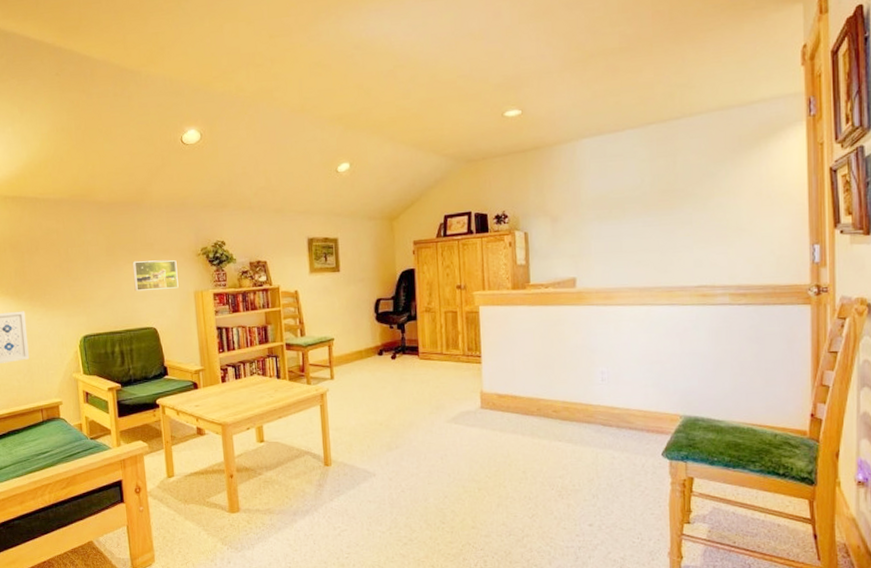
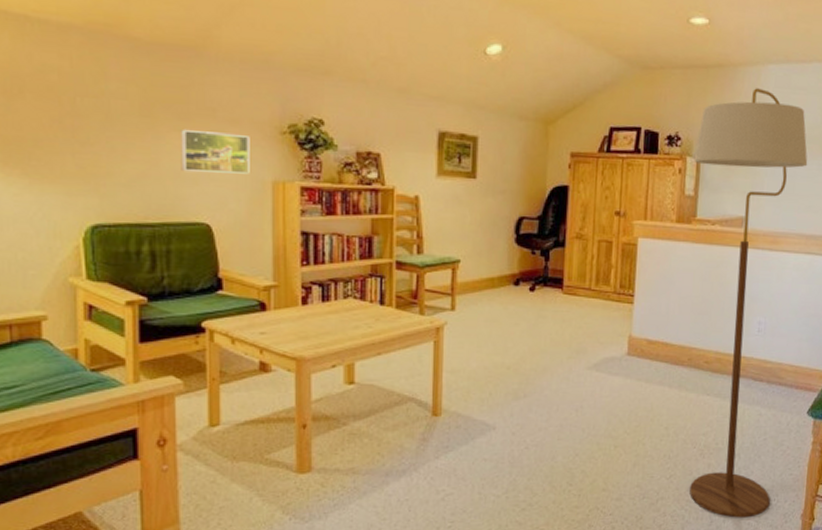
floor lamp: none [522,161,634,555] -> present [690,88,808,518]

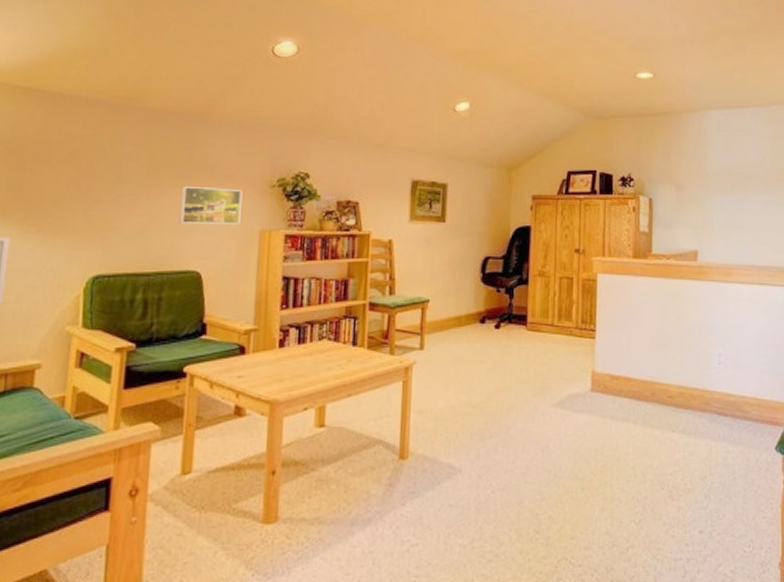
floor lamp: present [690,88,808,518] -> none [646,132,754,568]

